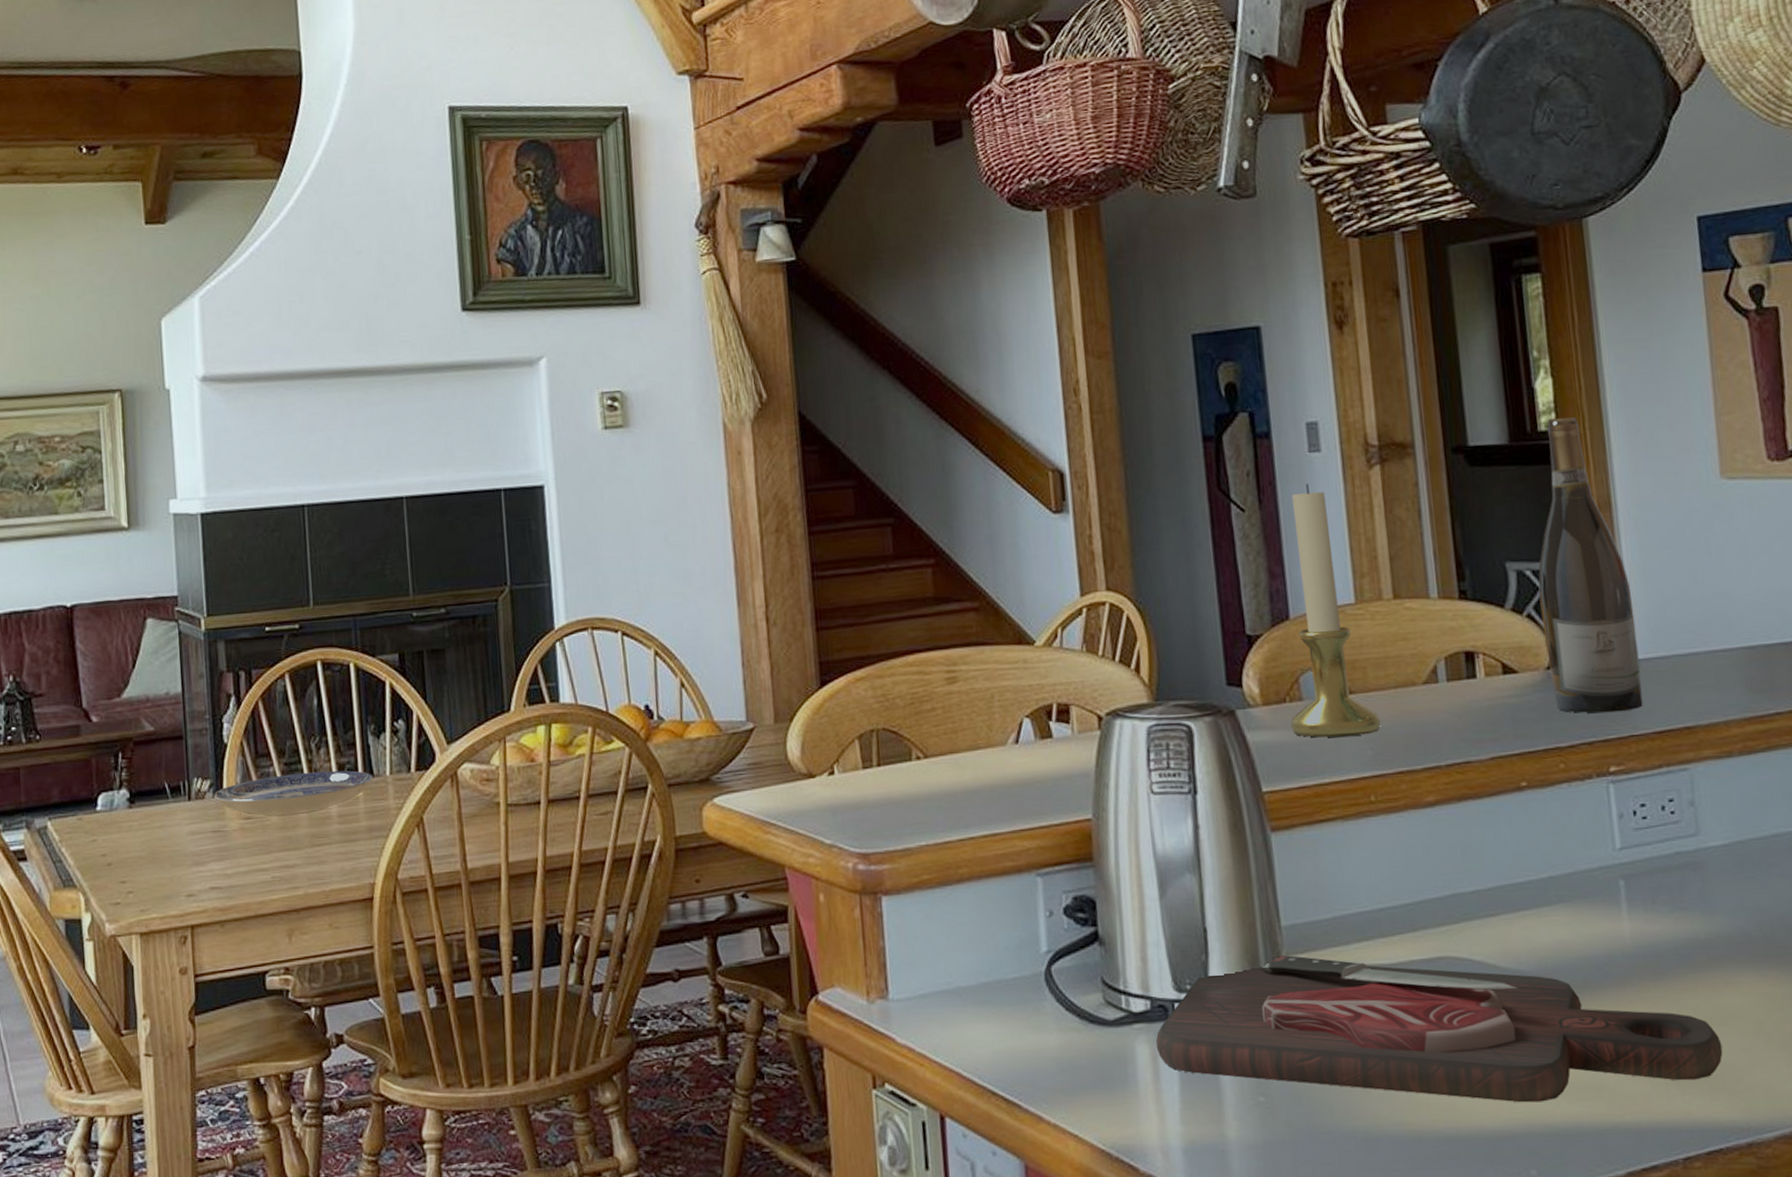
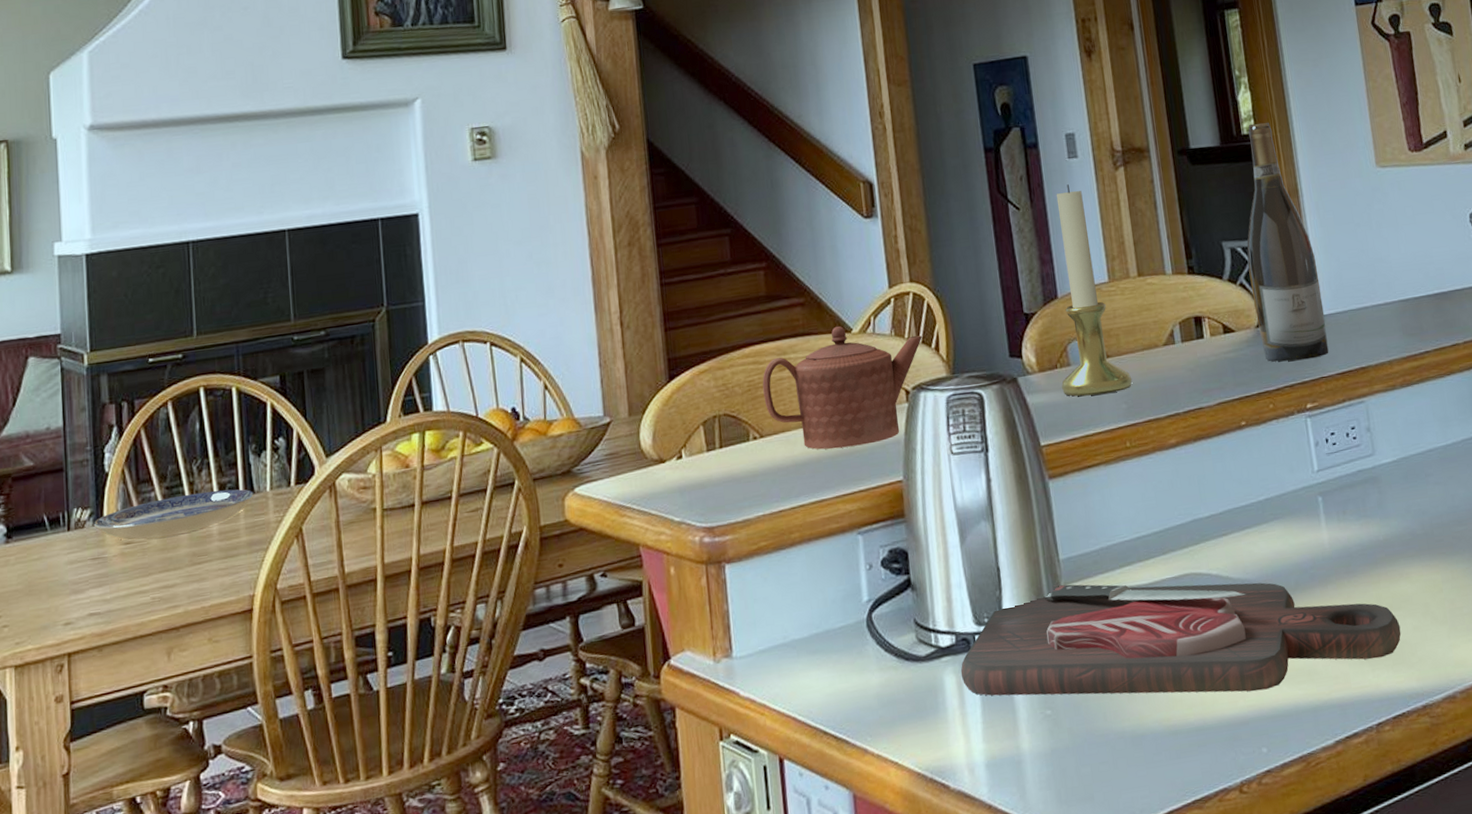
teapot: none [928,636,1119,777] -> present [762,325,922,450]

